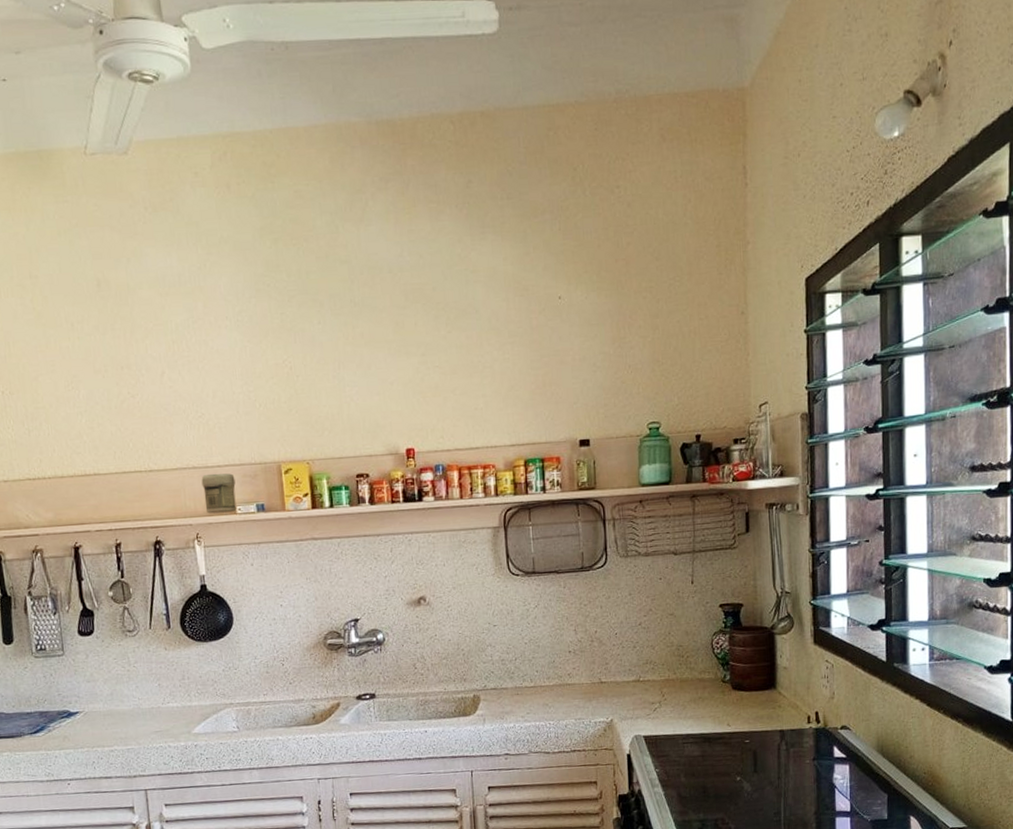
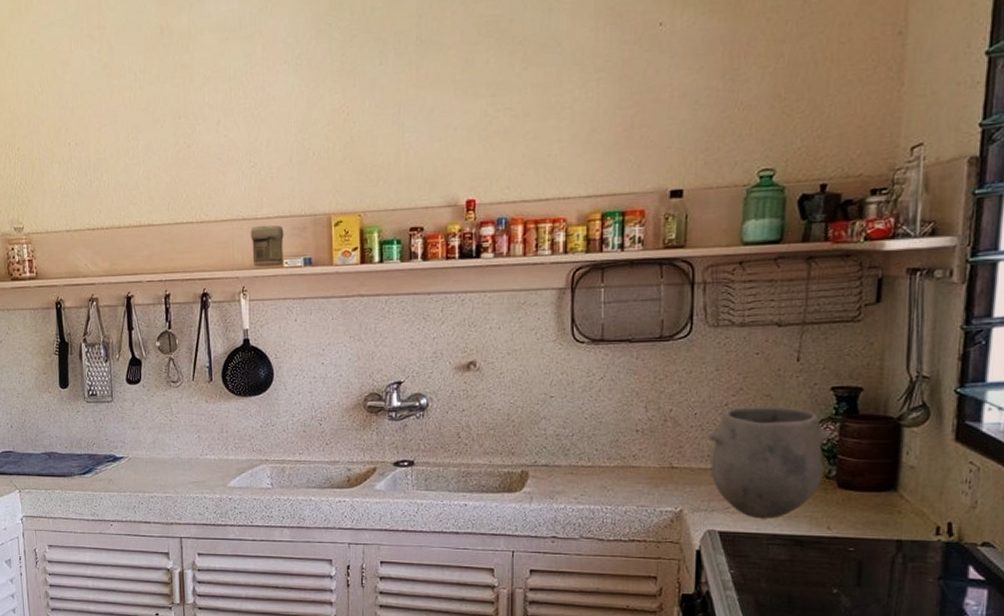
ceramic pot: none [628,623,723,722] -> present [708,406,831,519]

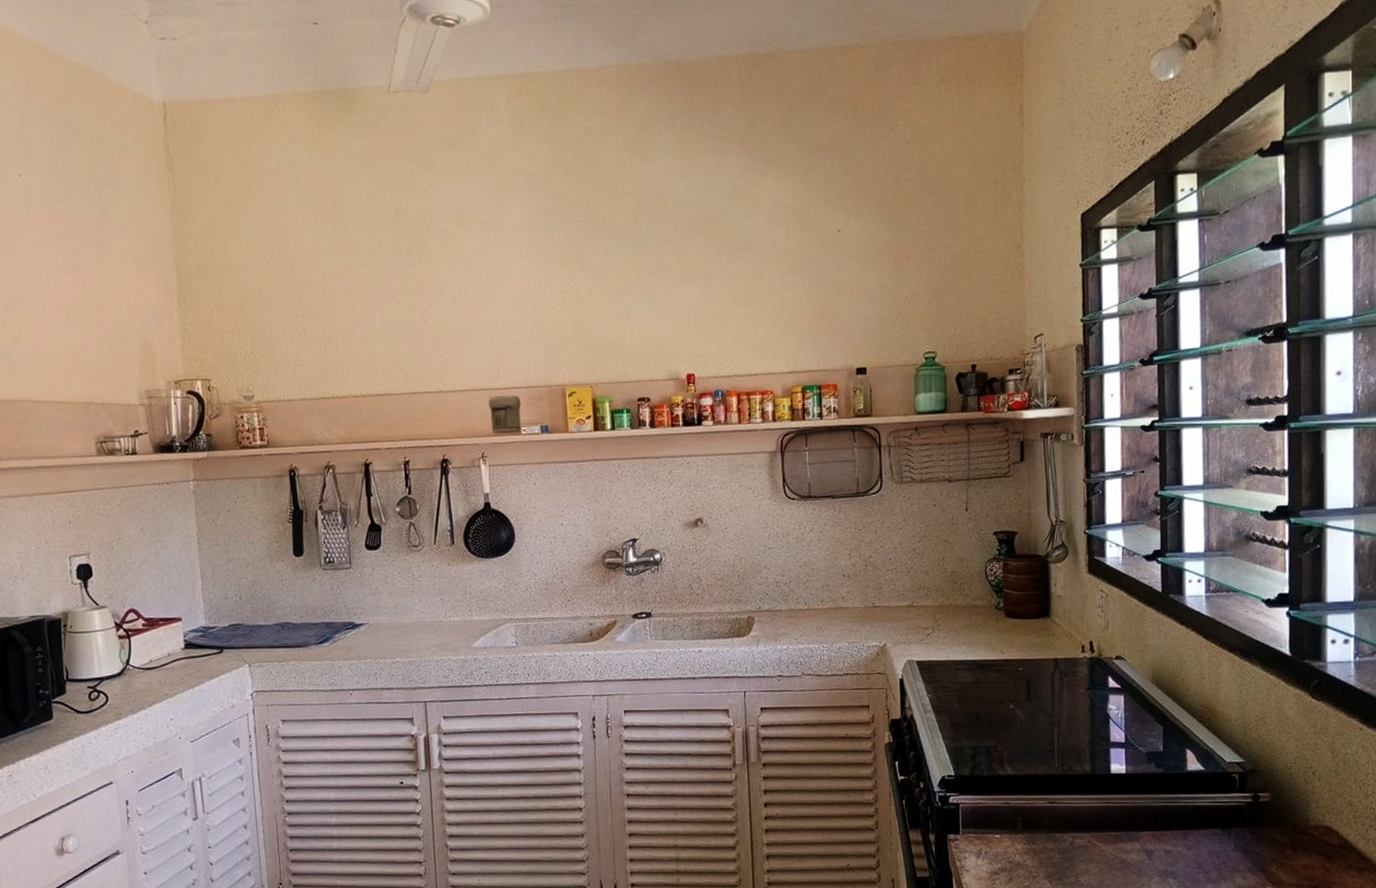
ceramic pot: present [708,406,831,519] -> none [902,549,997,648]

